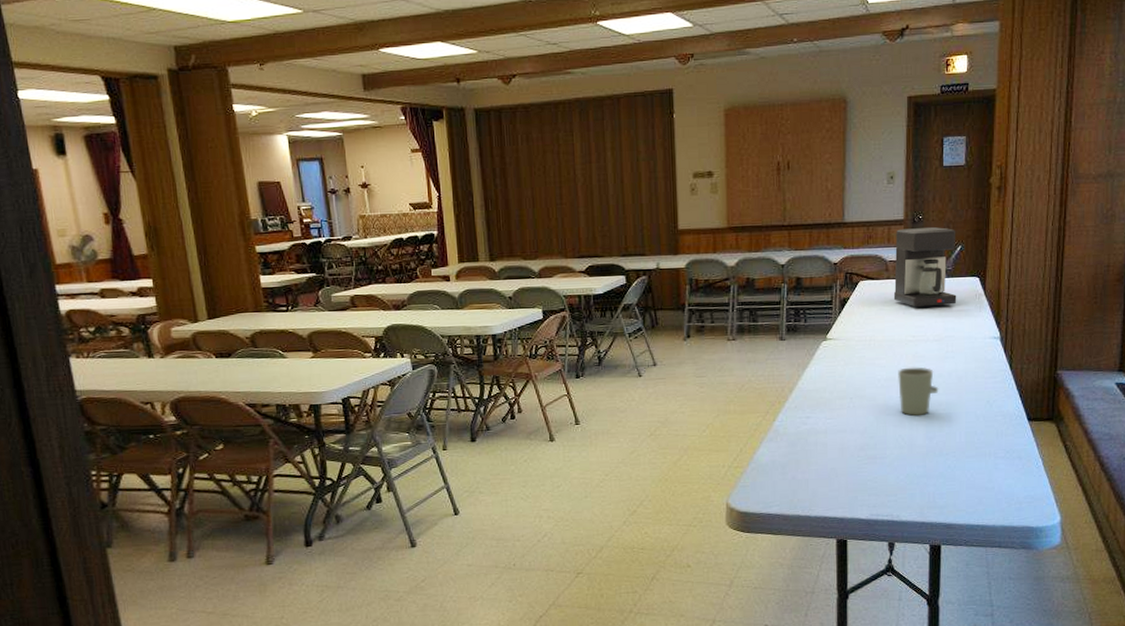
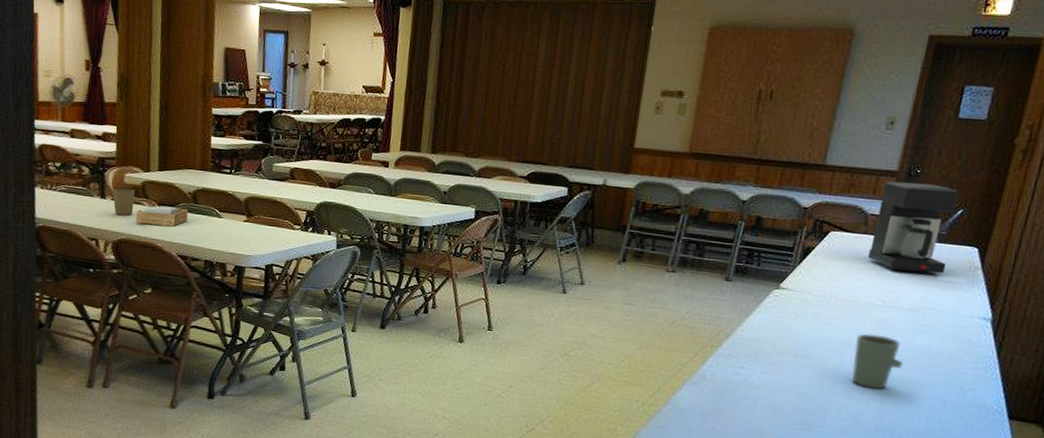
dixie cup: none [160,343,188,373] -> present [112,188,135,216]
napkin holder: none [191,354,250,378] -> present [136,206,188,227]

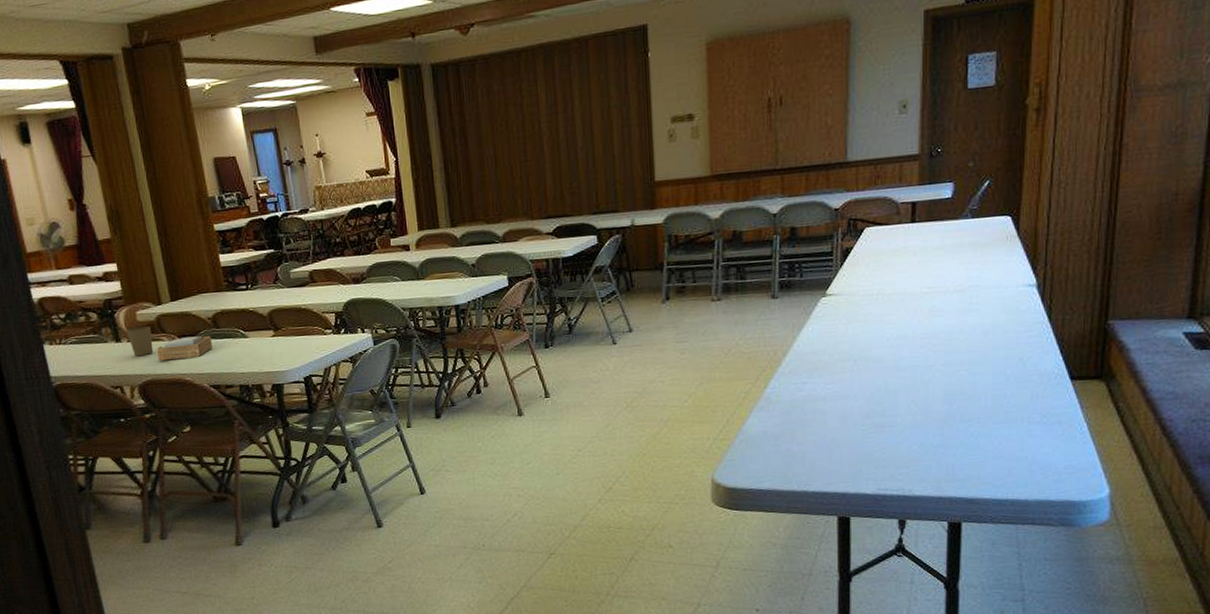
cup: present [852,333,904,389] -> none [911,322,961,378]
coffee maker: present [867,181,959,274] -> none [906,160,983,255]

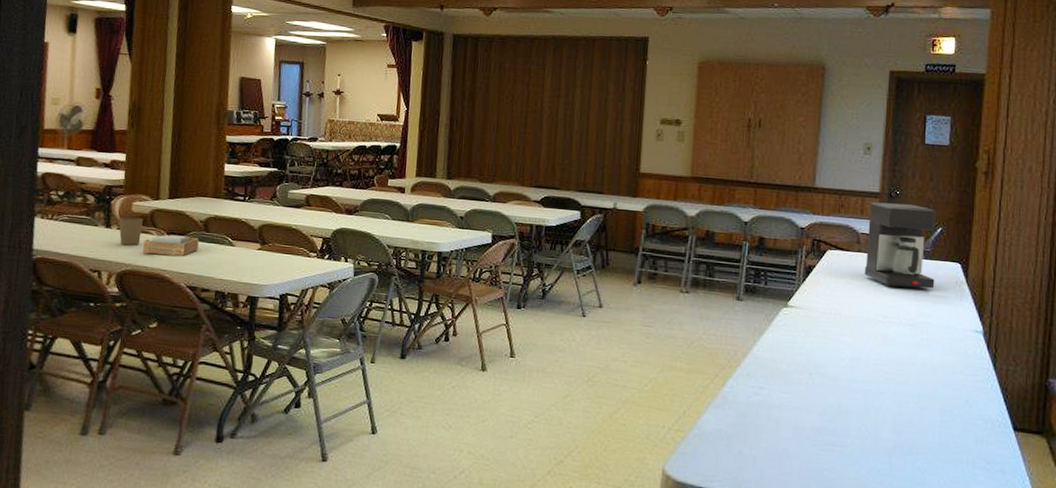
coffee maker: none [906,160,983,255] -> present [864,202,936,289]

